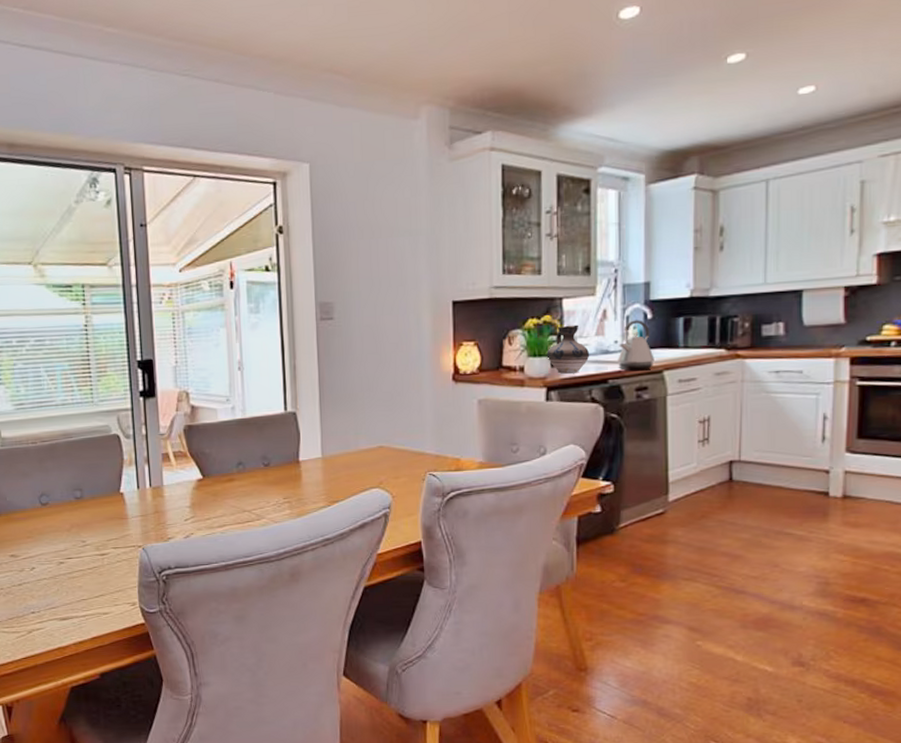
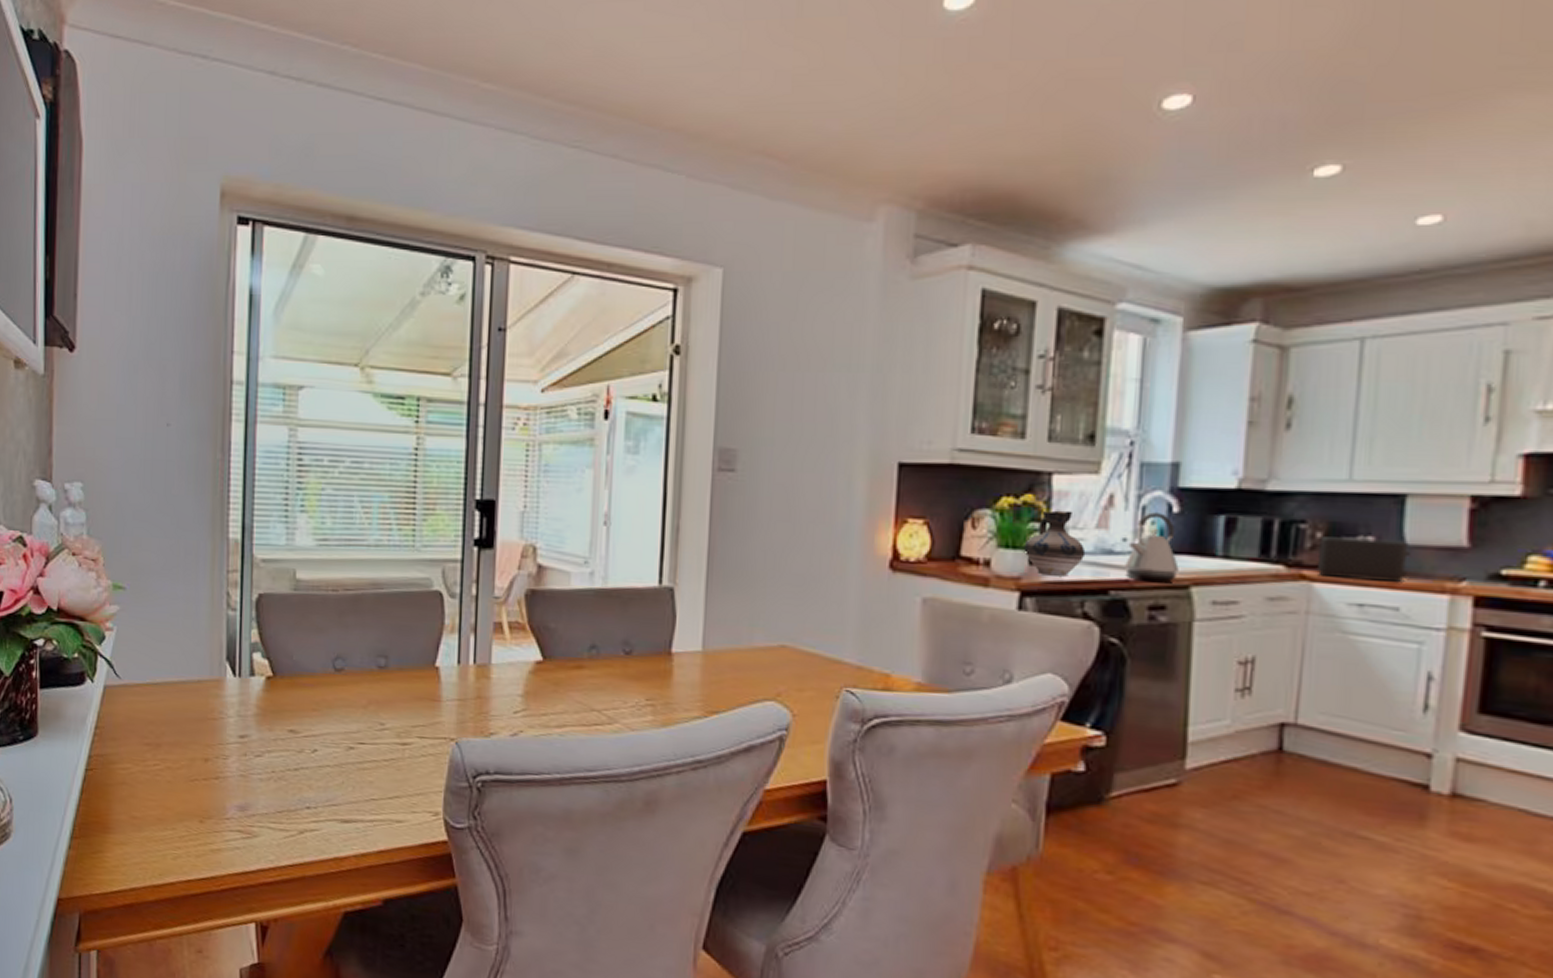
toaster: none [746,323,808,354] -> present [1316,536,1411,583]

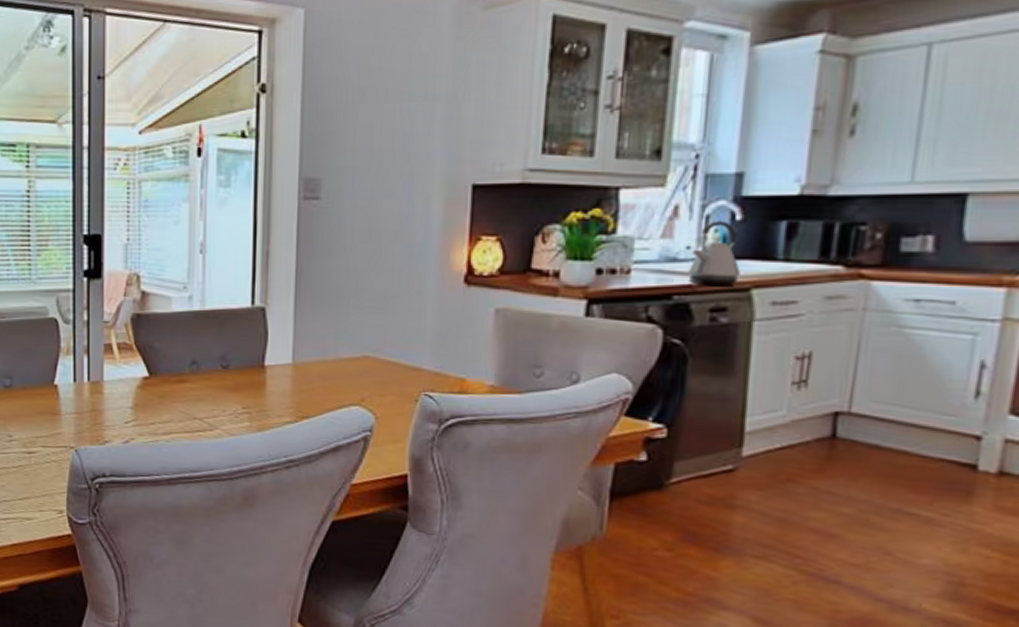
ceramic jug: present [1025,510,1086,576] -> none [593,222,651,284]
toaster: present [1316,536,1411,583] -> none [874,236,969,279]

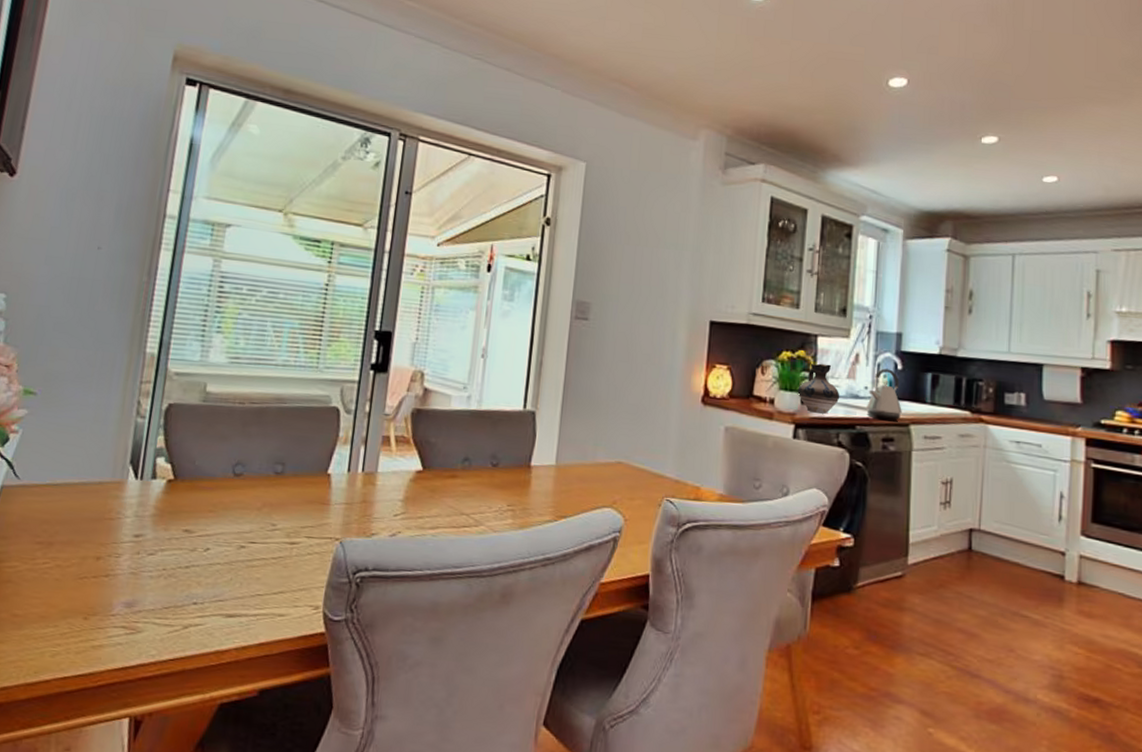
ceramic jug: none [593,222,651,284] -> present [798,363,840,414]

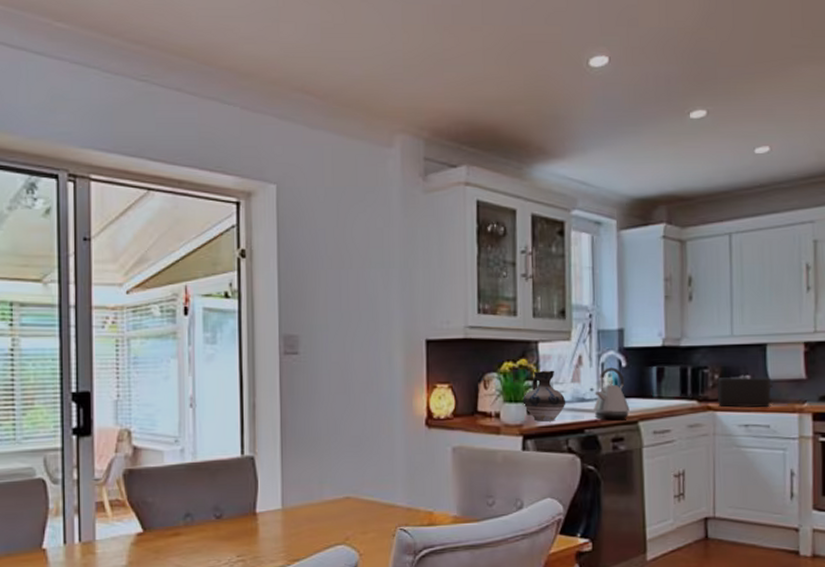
toaster: none [990,392,1047,427] -> present [717,376,773,408]

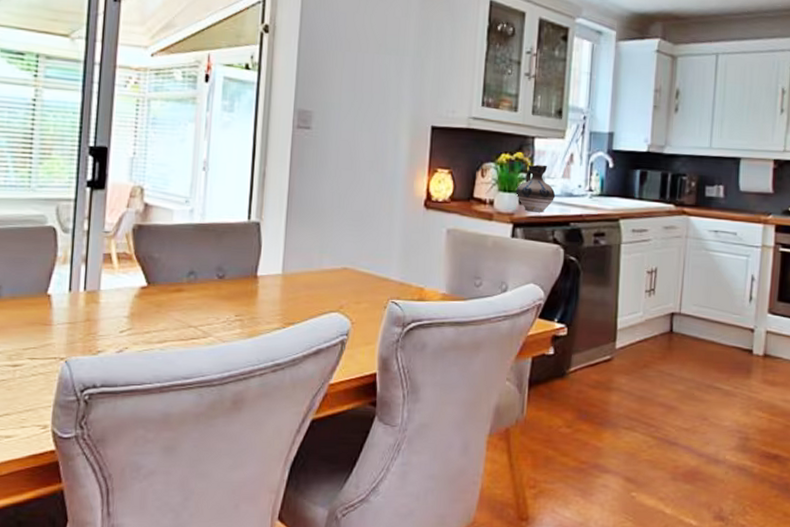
kettle: present [594,367,630,421] -> none [580,167,613,217]
toaster: present [717,376,773,408] -> none [692,185,743,217]

